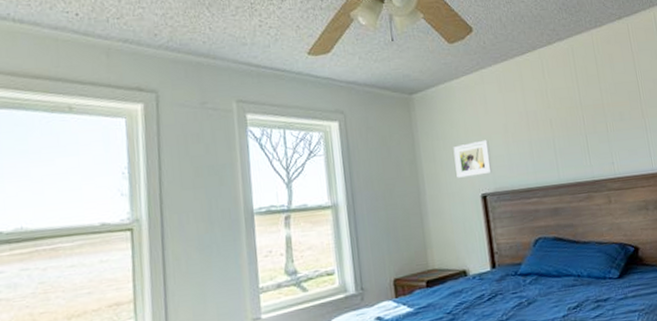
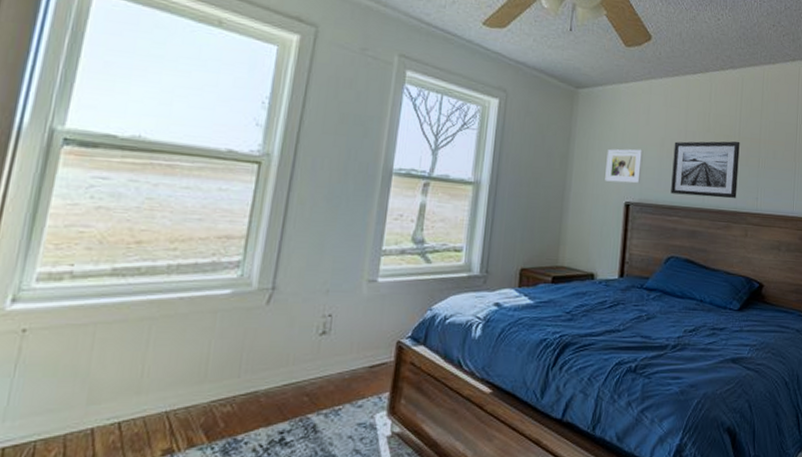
wall art: none [517,110,592,177] -> present [671,141,740,198]

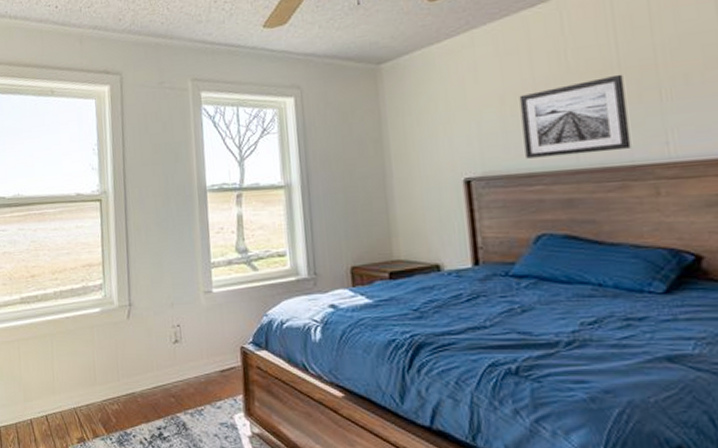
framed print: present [605,149,643,184] -> none [429,114,481,159]

